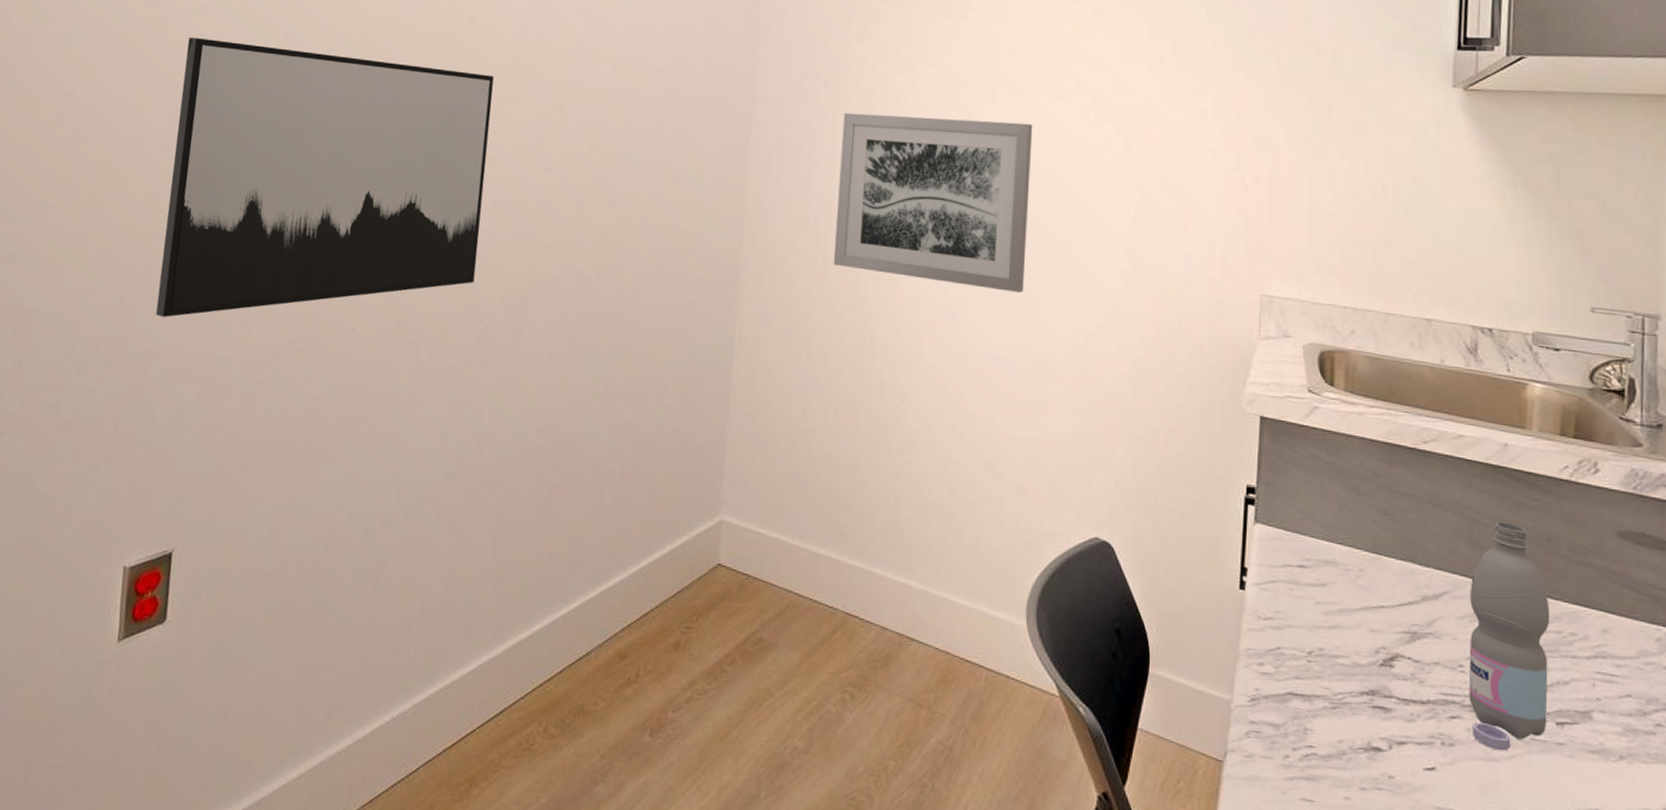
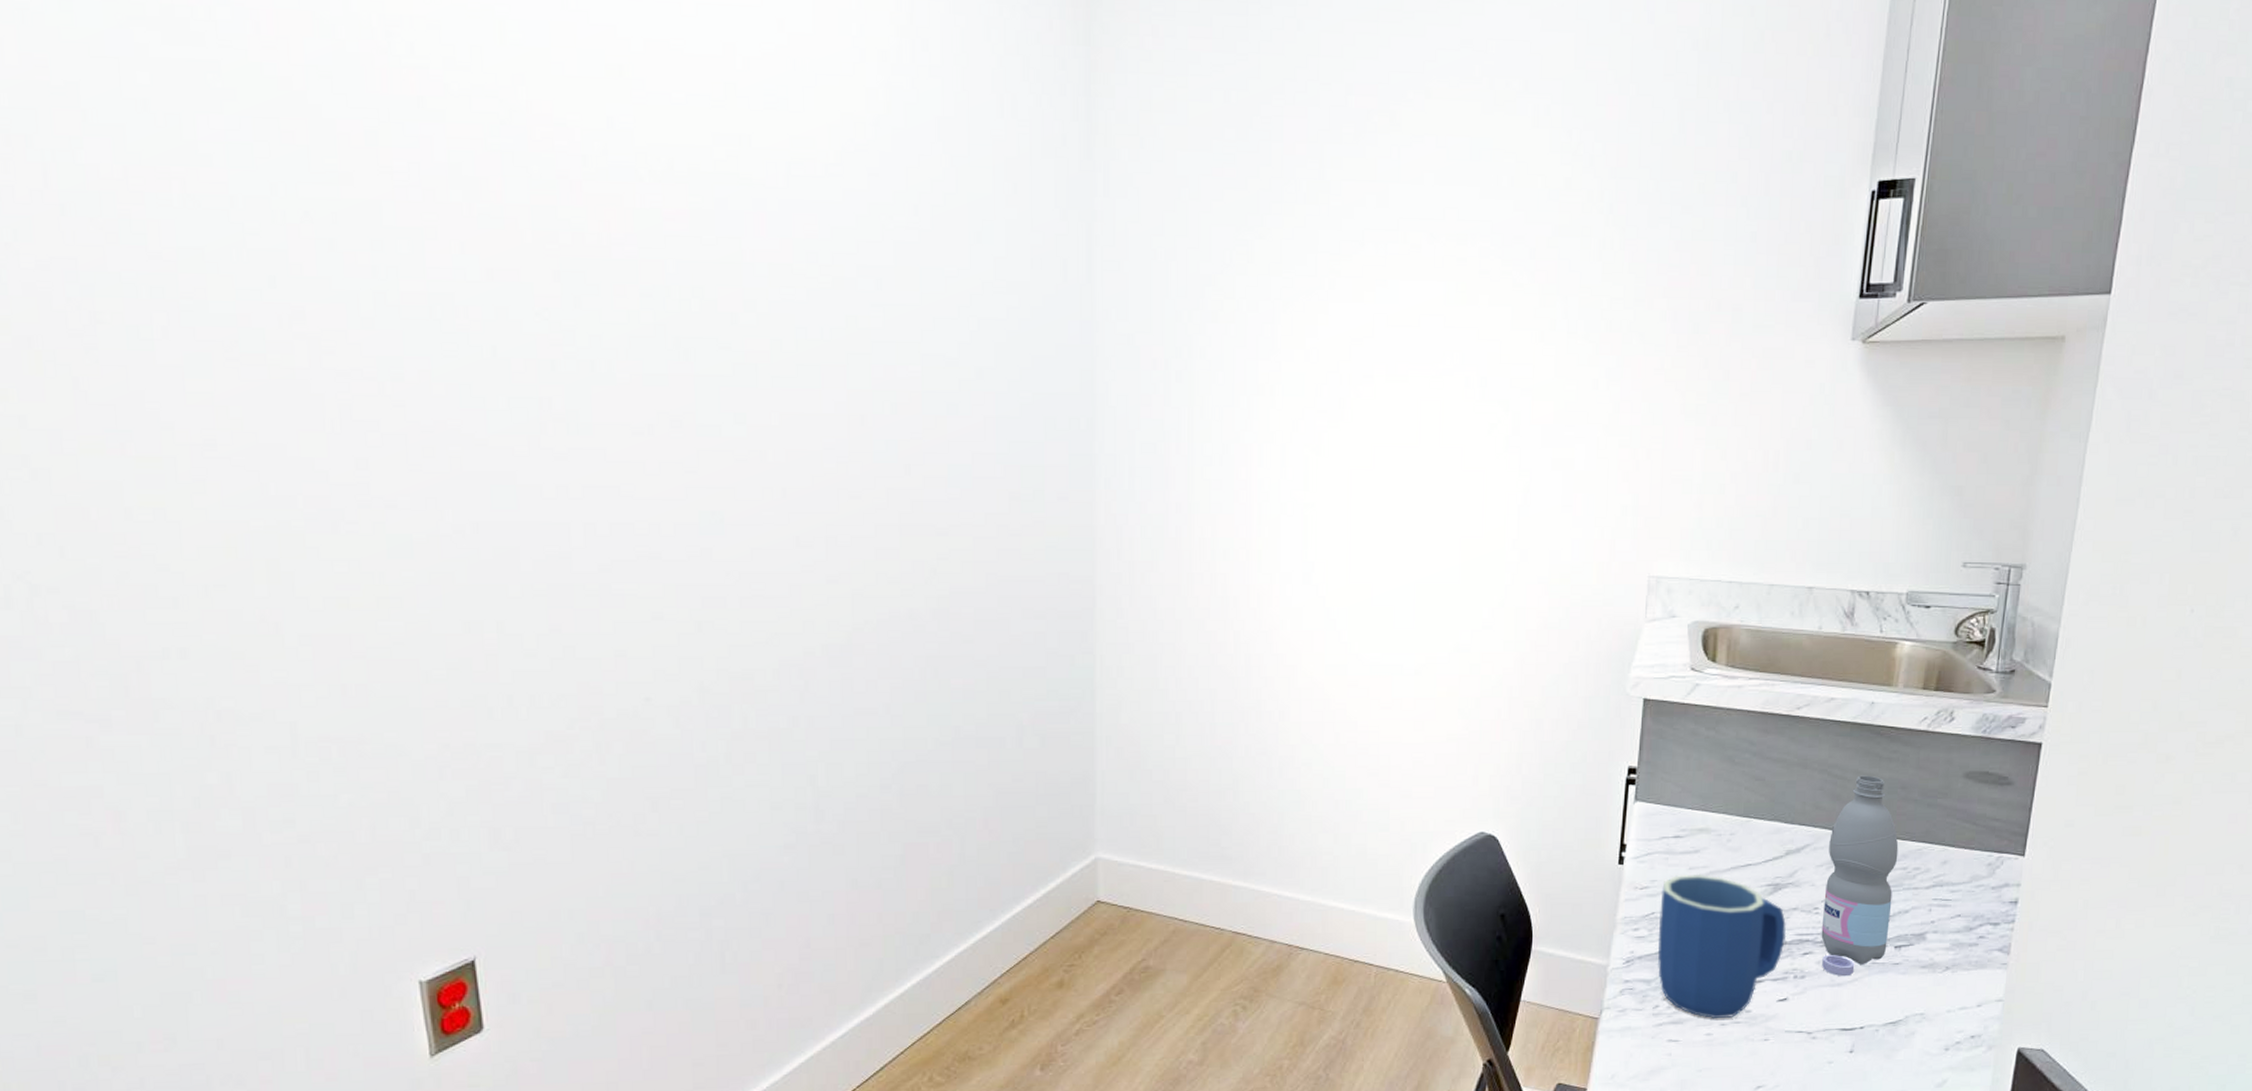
wall art: present [156,37,494,317] -> none [358,359,786,706]
wall art: present [833,112,1033,293] -> none [1199,407,1413,594]
mug: none [1285,609,1430,782] -> present [1658,873,1787,1019]

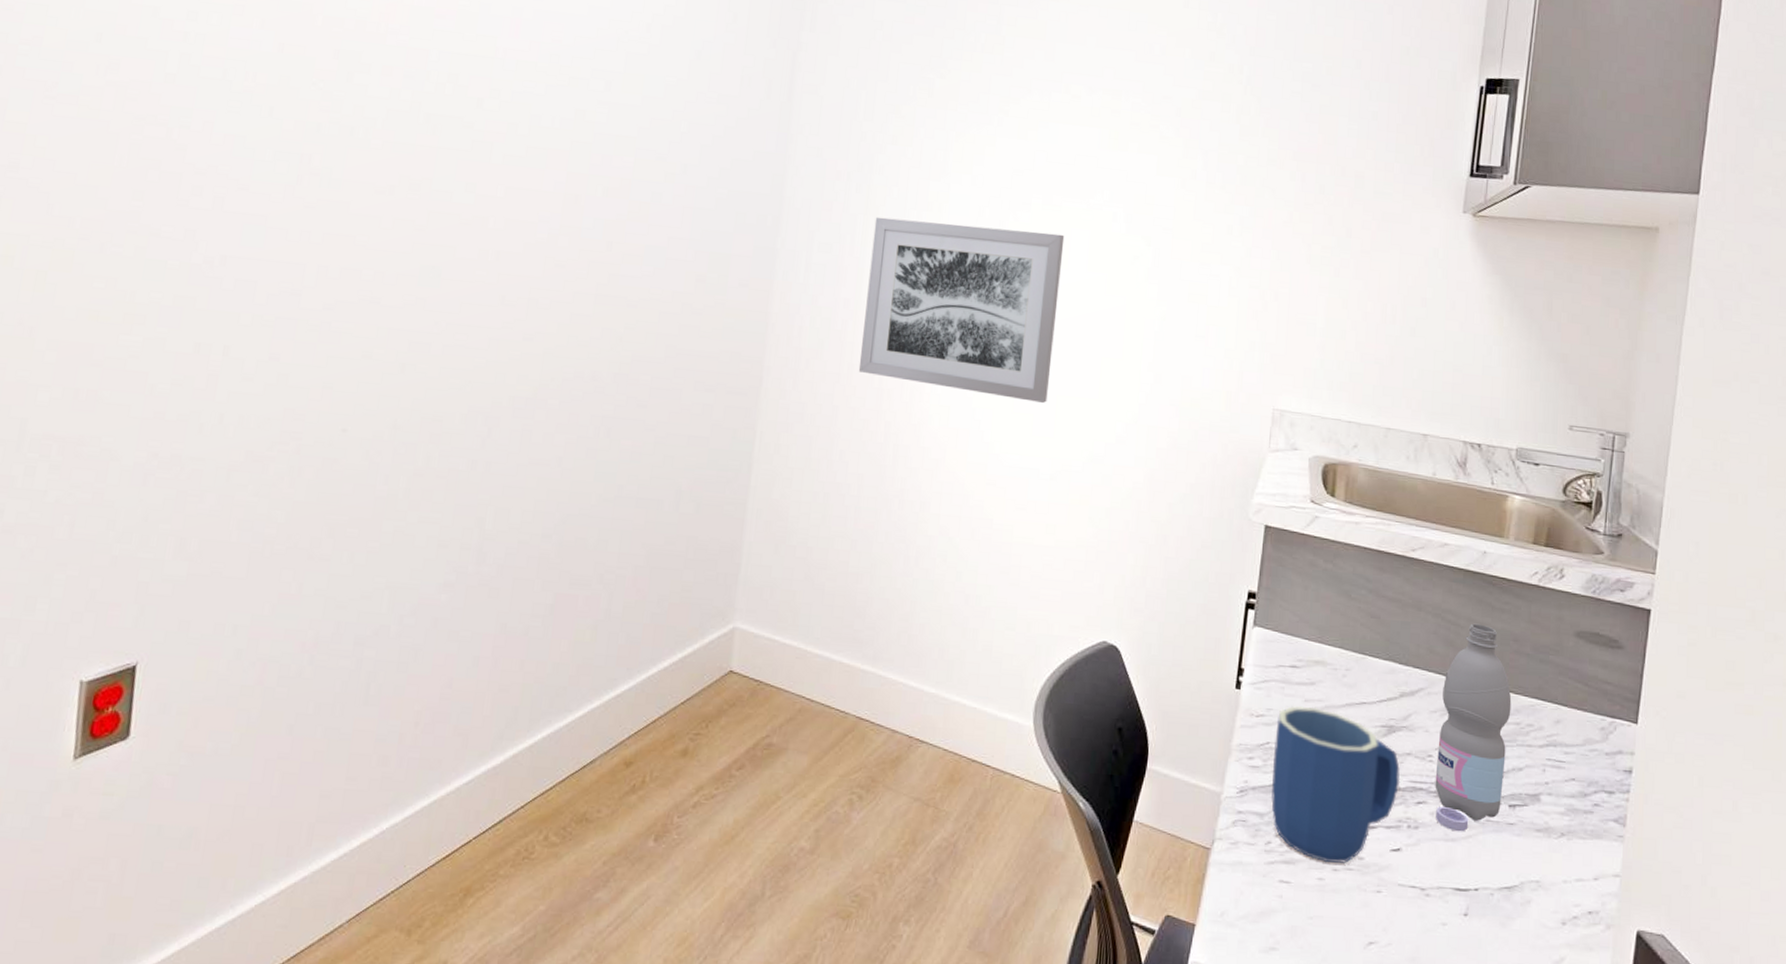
wall art: none [1199,407,1413,594] -> present [858,216,1065,403]

